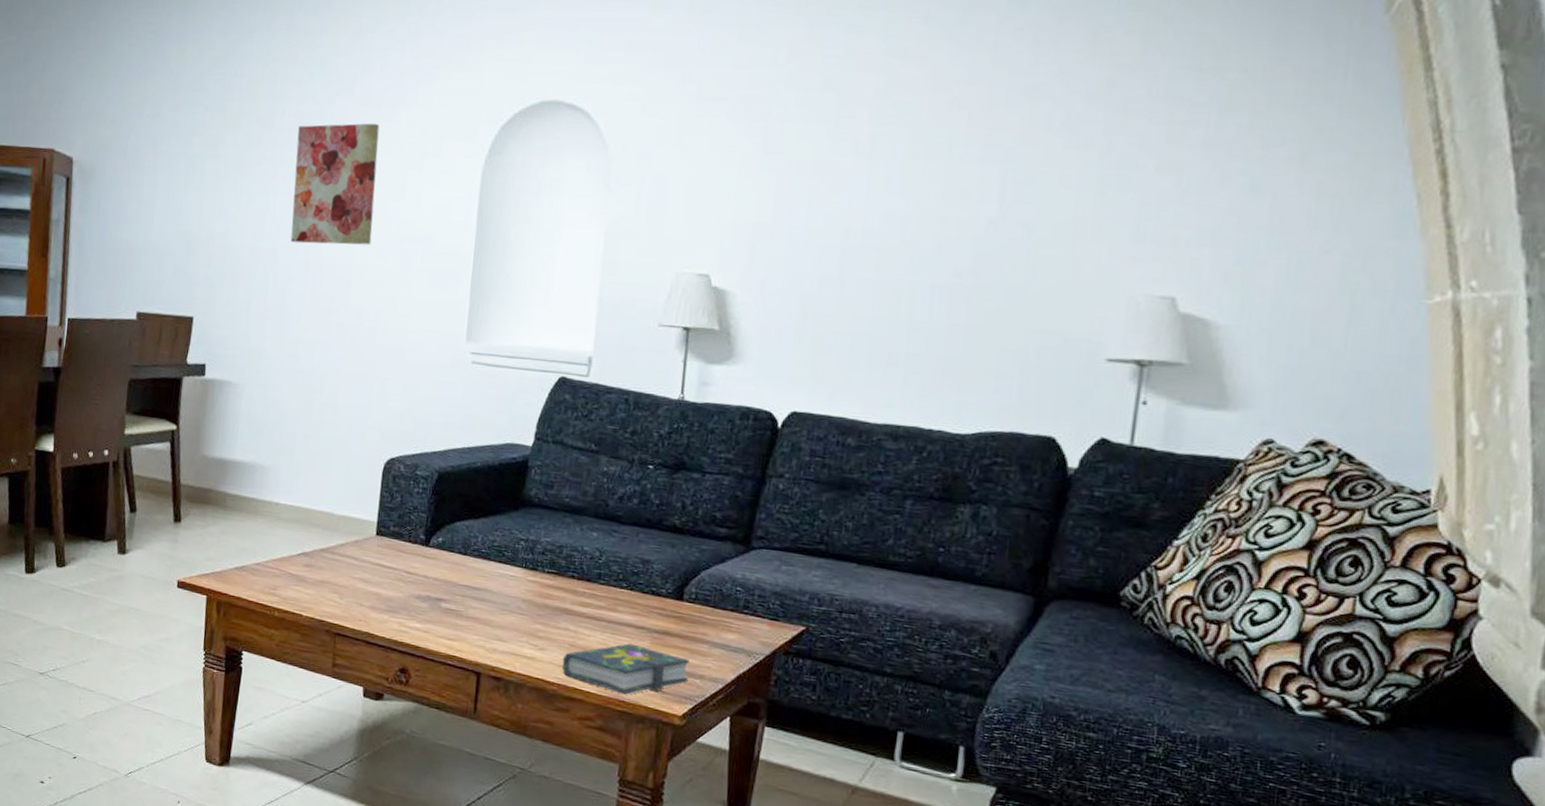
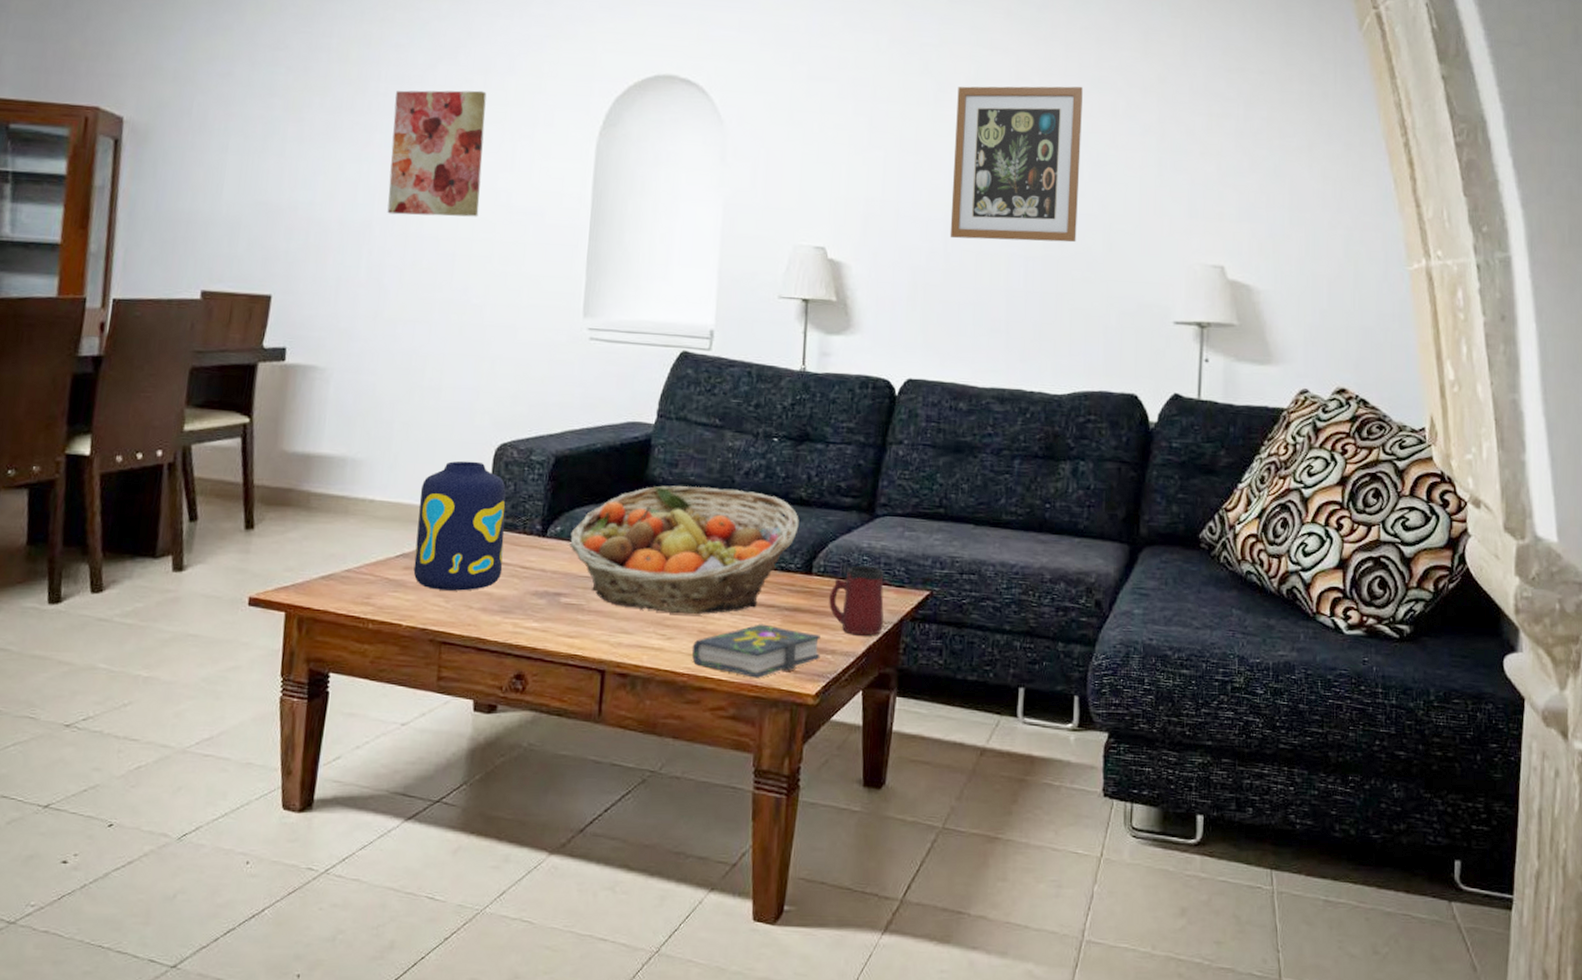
vase: none [312,472,394,590] -> present [413,460,506,591]
fruit basket: none [450,505,672,630] -> present [569,485,799,615]
mug: none [699,595,757,665] -> present [829,565,884,636]
wall art: none [846,95,1012,270] -> present [949,86,1083,243]

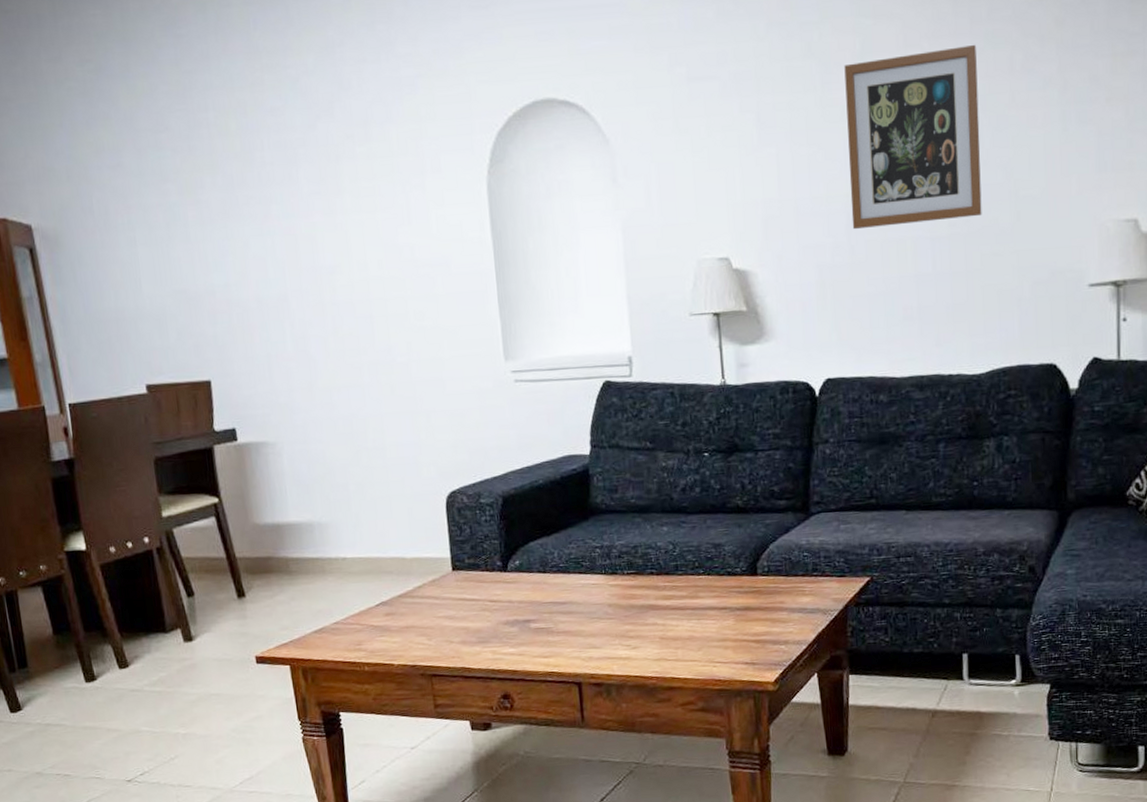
wall art: present [387,90,487,217] -> none [282,145,387,285]
vase: present [413,460,506,591] -> none [385,511,474,630]
fruit basket: present [569,485,799,615] -> none [529,506,739,626]
book: present [691,624,821,678] -> none [656,625,775,674]
mug: present [829,565,884,636] -> none [776,561,829,625]

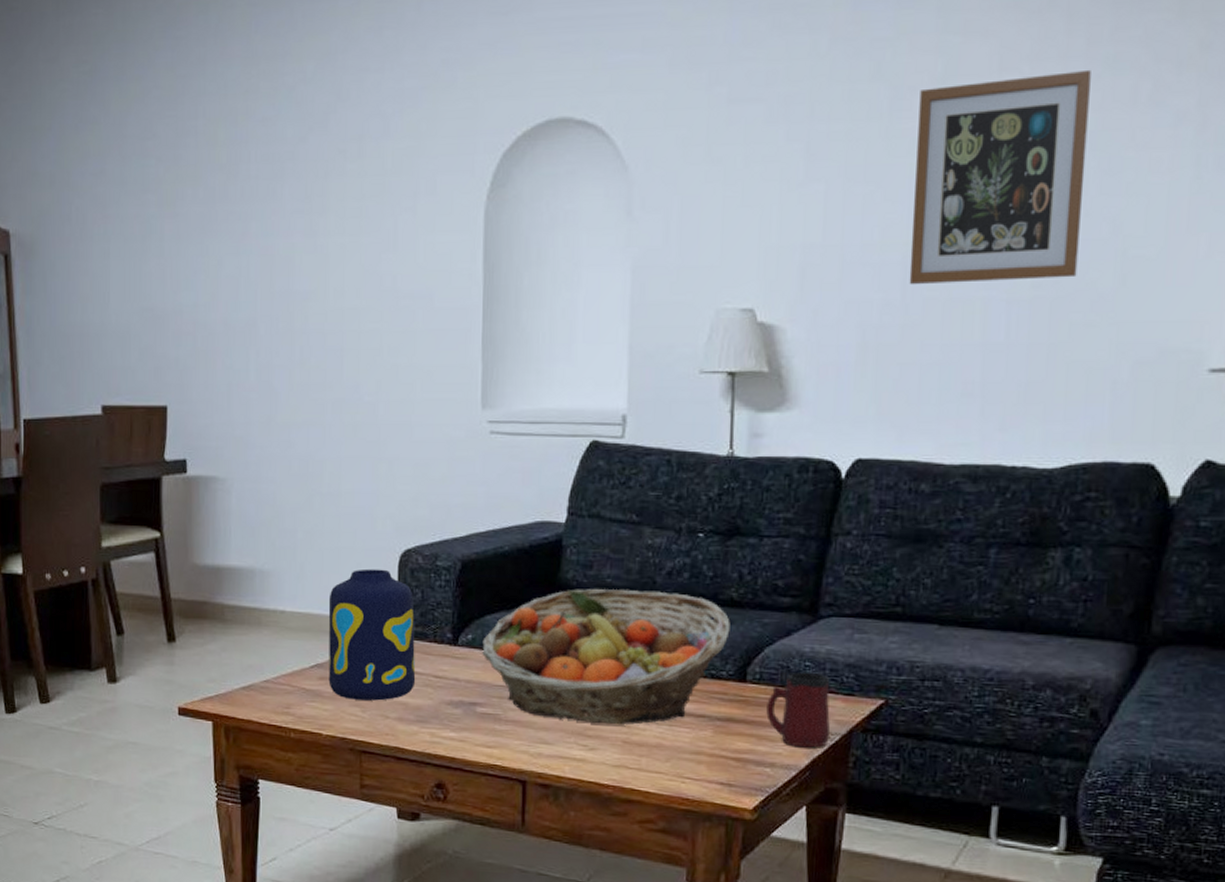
vase: none [385,511,474,630] -> present [328,568,416,701]
fruit basket: none [529,506,739,626] -> present [482,589,730,725]
mug: none [776,561,829,625] -> present [766,672,830,748]

